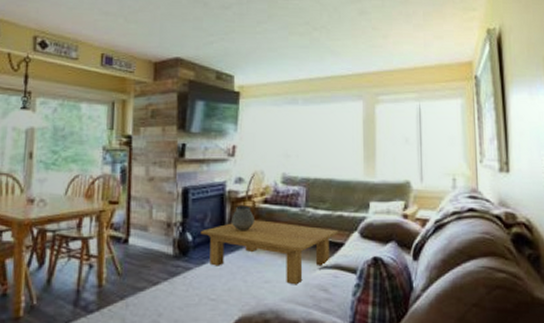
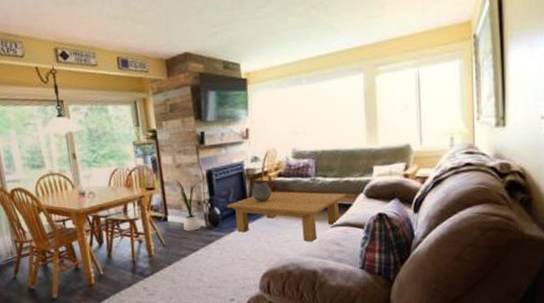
house plant: none [143,194,173,259] -> present [174,179,204,232]

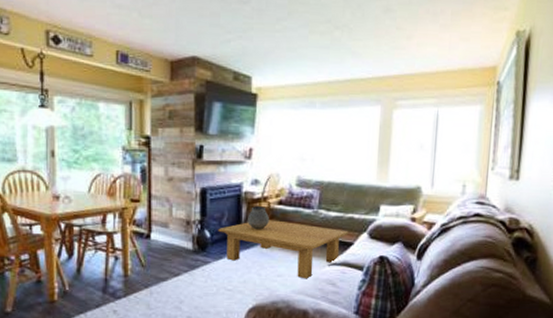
house plant: present [174,179,204,232] -> none [163,193,192,253]

